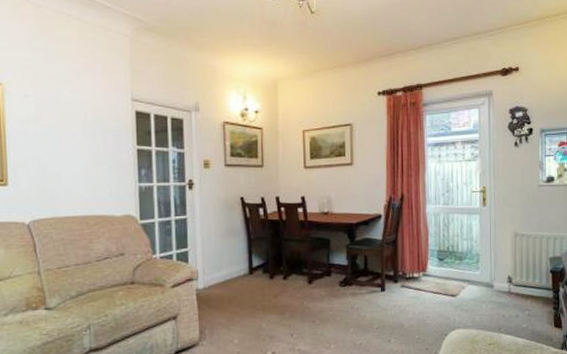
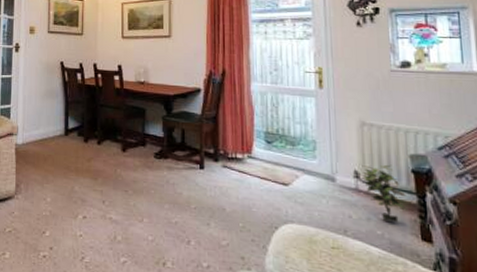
potted plant: none [514,268,545,316] -> present [362,164,407,222]

